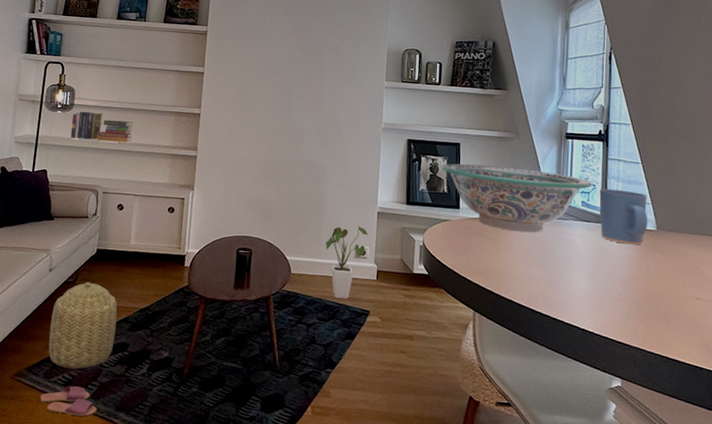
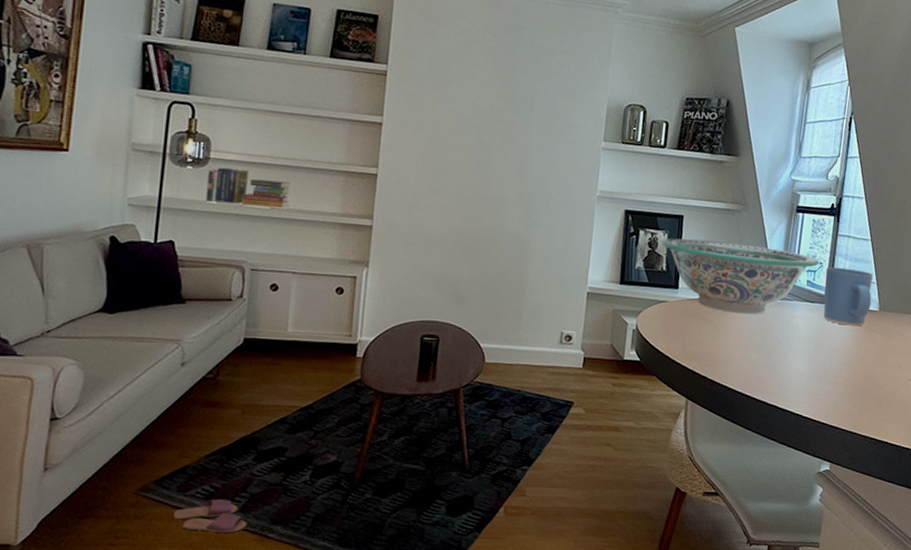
basket: present [48,282,117,369] -> none [182,377,272,480]
house plant: present [325,225,369,300] -> none [526,307,576,390]

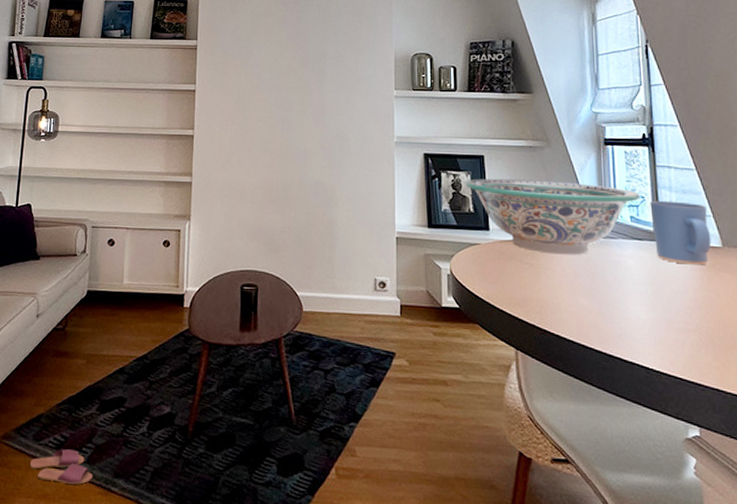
books: present [205,167,249,204] -> none [55,138,89,170]
books: present [241,179,290,209] -> none [83,146,122,171]

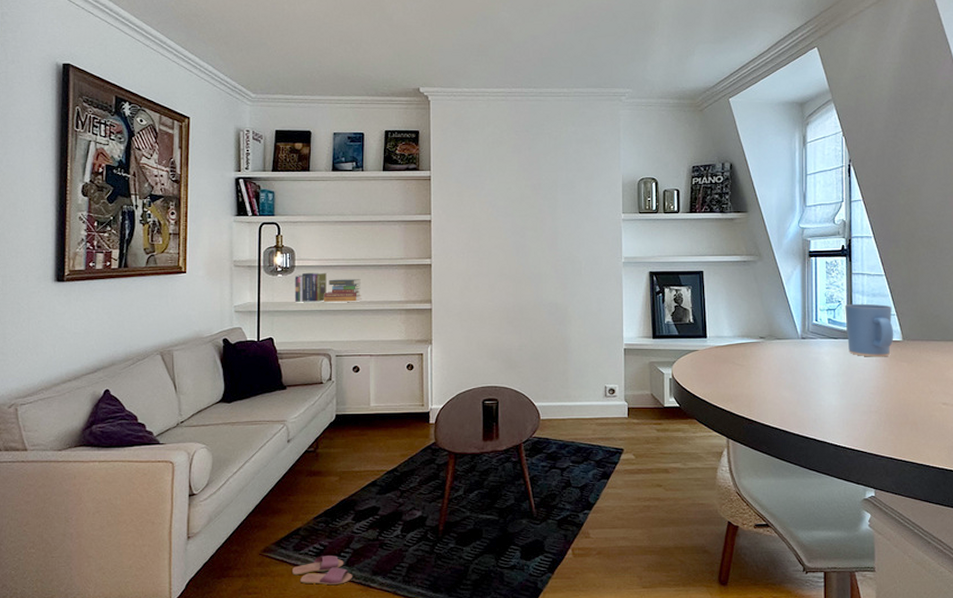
books: none [55,138,89,170] -> present [294,272,327,303]
books: none [83,146,122,171] -> present [323,279,362,302]
decorative bowl: present [464,178,640,256] -> none [685,291,837,355]

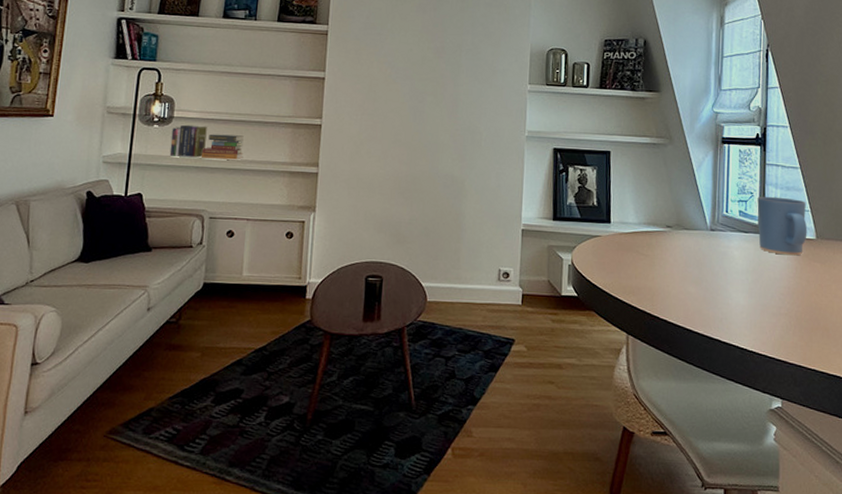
slippers: present [292,556,352,584] -> none [139,441,206,475]

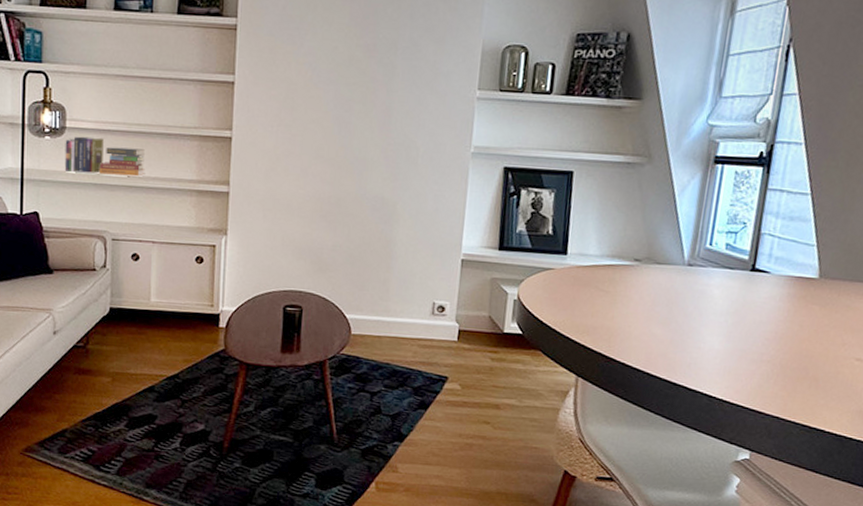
mug: present [757,196,808,256] -> none [746,227,812,297]

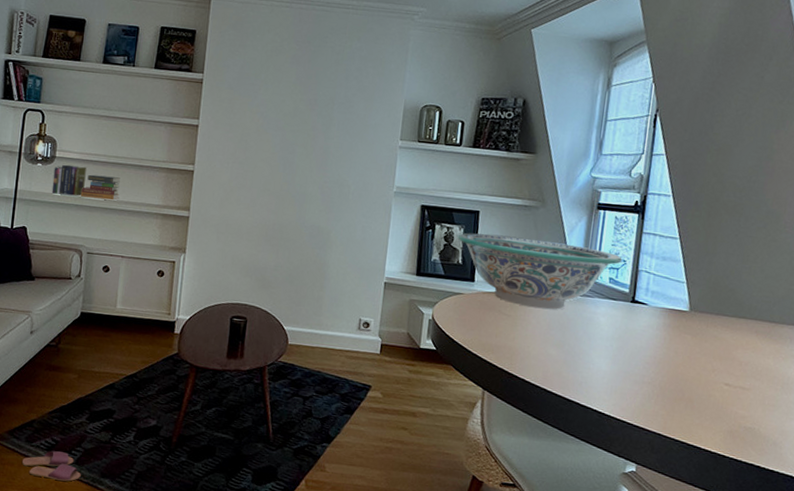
slippers: none [57,461,123,494] -> present [22,450,81,482]
decorative bowl: none [546,197,742,284] -> present [456,233,622,310]

